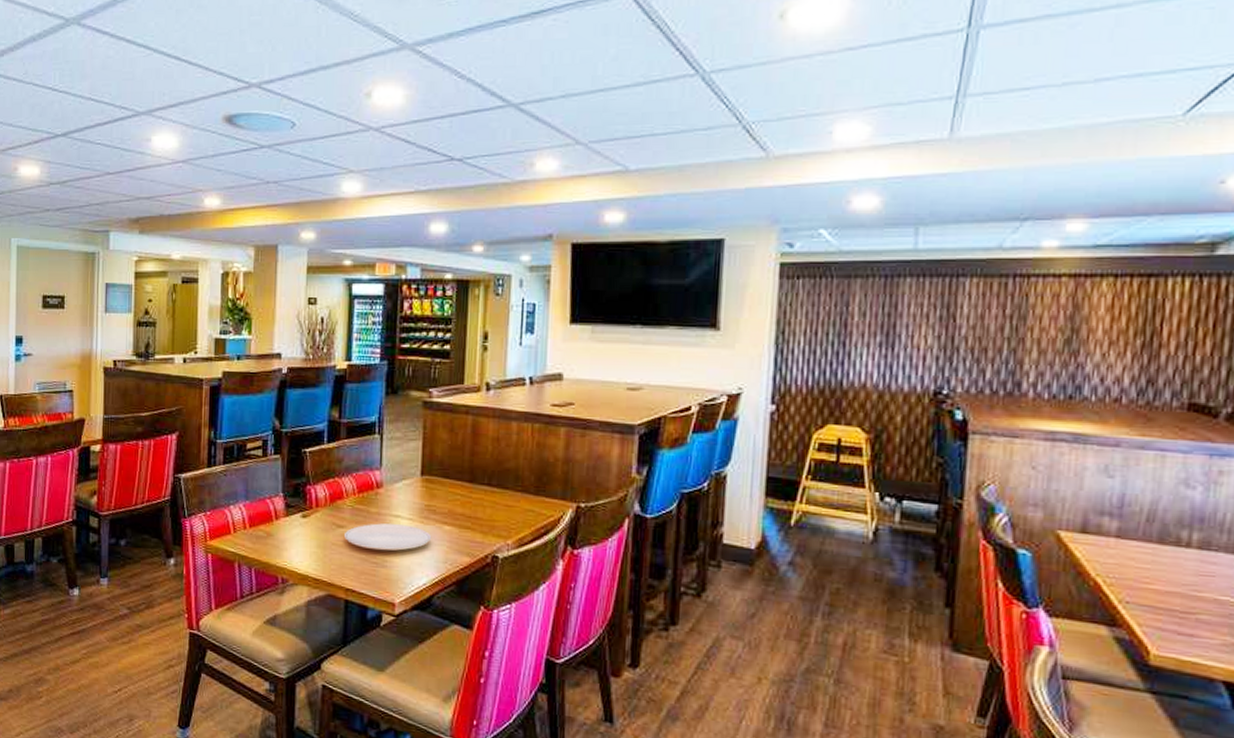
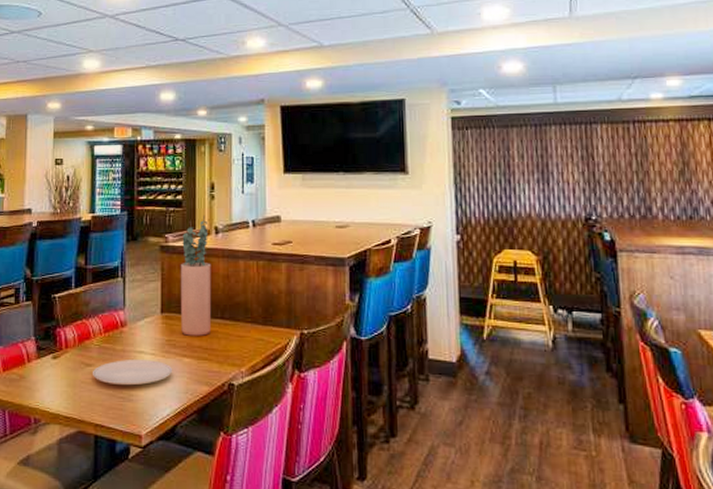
vase: none [443,368,480,503] -> present [181,215,212,336]

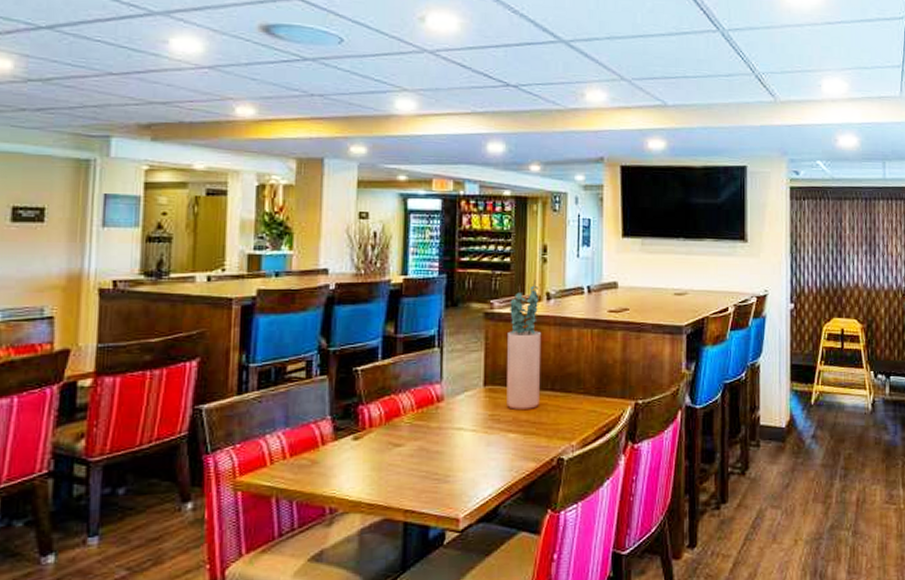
plate: present [93,360,173,386] -> none [402,437,497,466]

